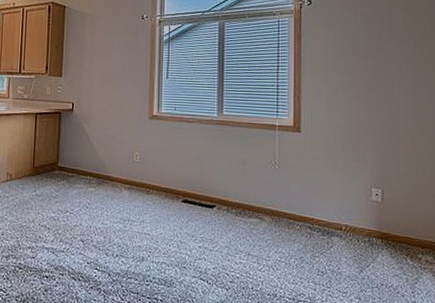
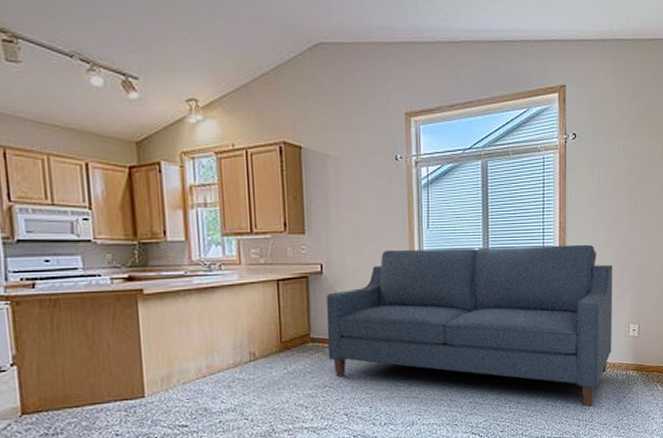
sofa: none [71,94,352,272] -> present [326,244,613,408]

